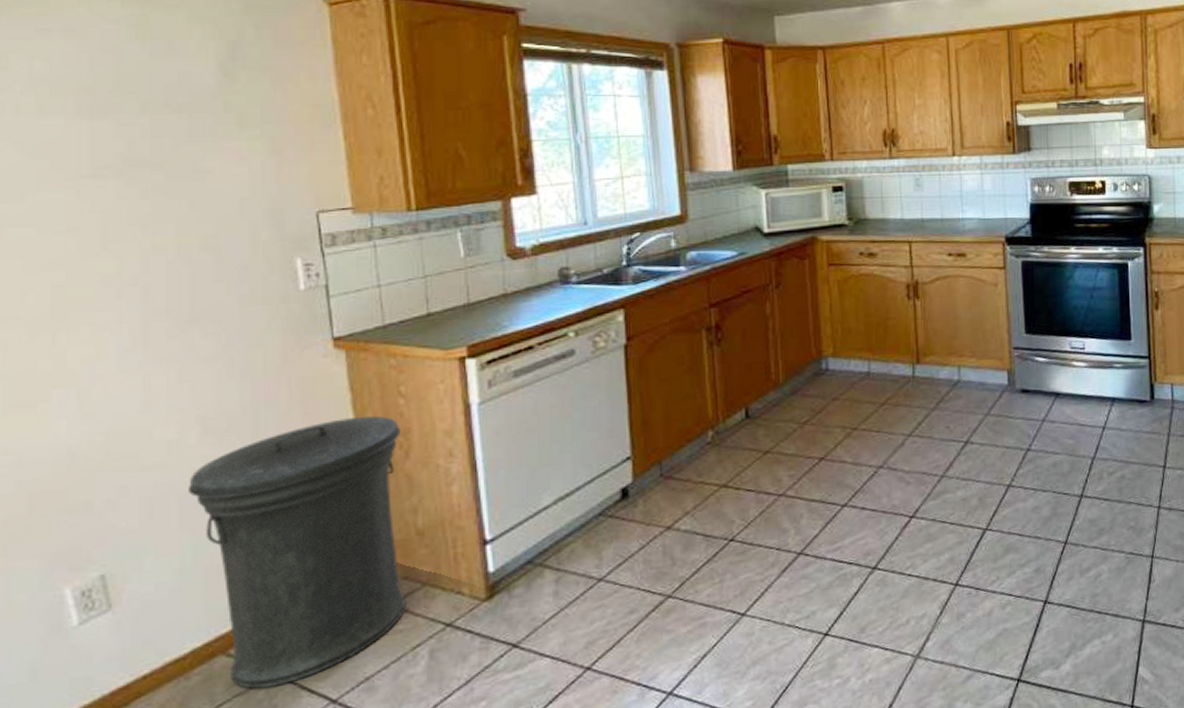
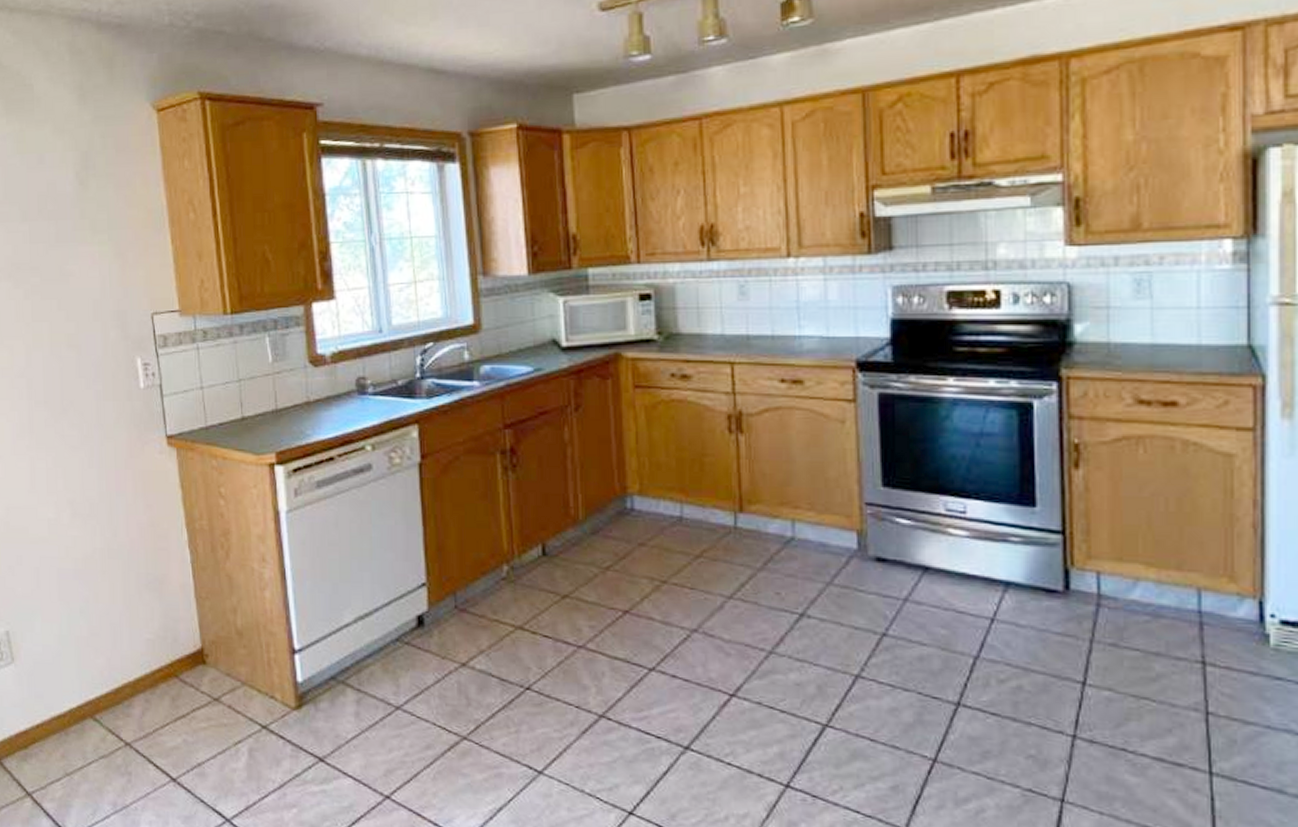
trash can: present [189,416,406,689] -> none [63,513,229,757]

